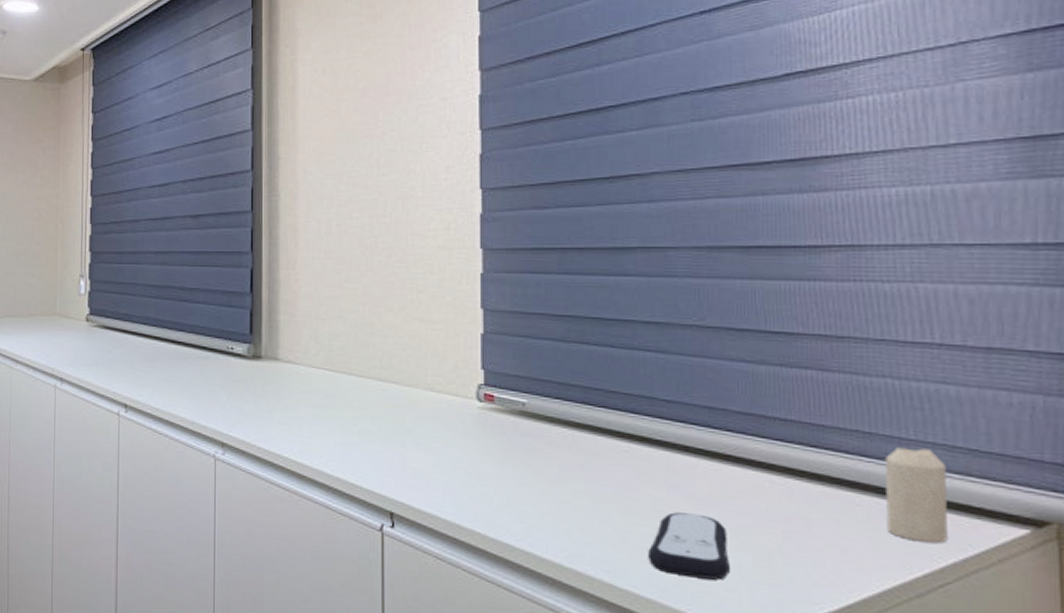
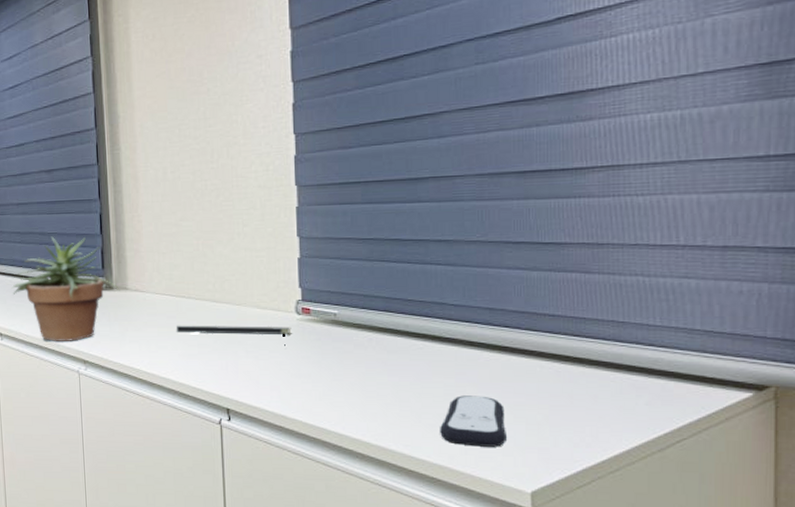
potted plant: none [142,292,270,419] -> present [11,236,120,341]
notepad: none [333,406,471,440] -> present [176,325,292,347]
candle: present [885,447,948,544] -> none [635,332,685,409]

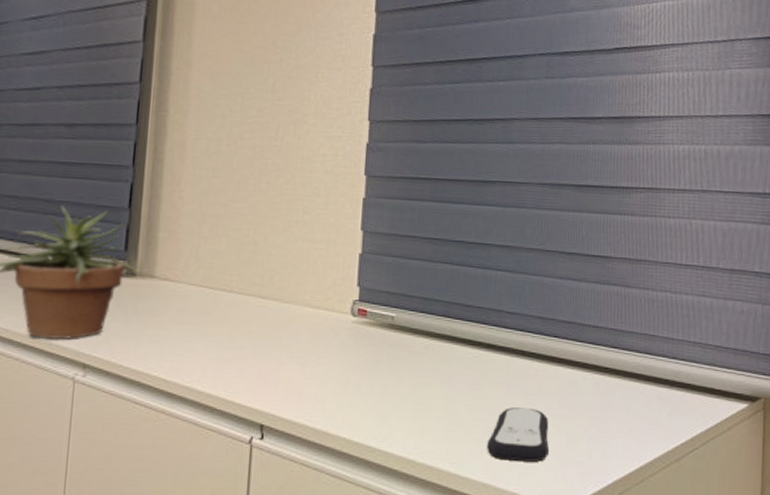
notepad: present [176,325,292,347] -> none [209,323,345,352]

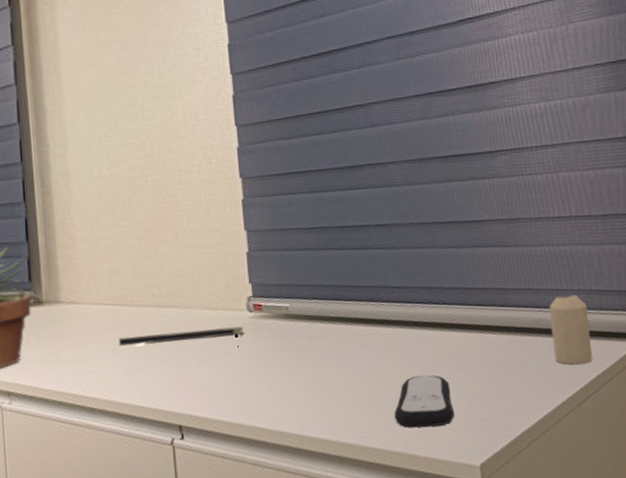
notepad: none [209,323,345,352] -> present [118,326,244,348]
candle: none [660,346,700,420] -> present [549,294,593,366]

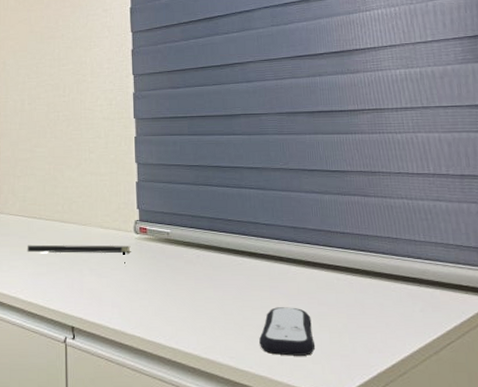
candle: present [549,294,593,366] -> none [407,247,450,315]

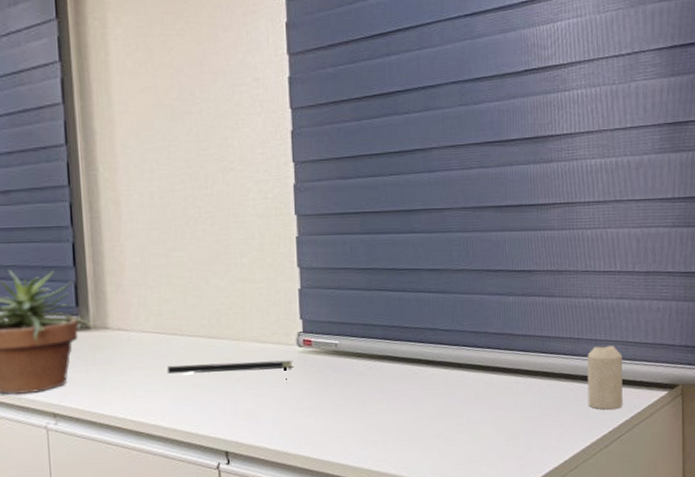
remote control: present [259,307,315,356] -> none [434,413,490,462]
candle: none [407,247,450,315] -> present [587,345,623,411]

